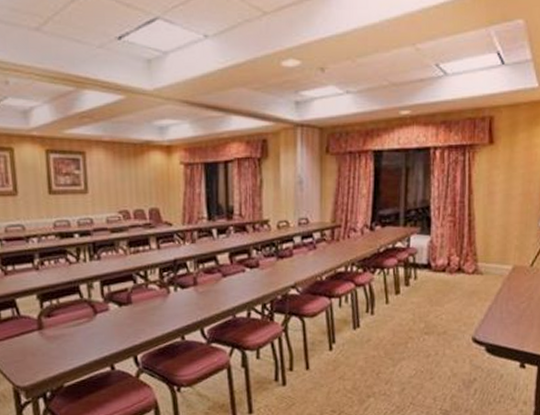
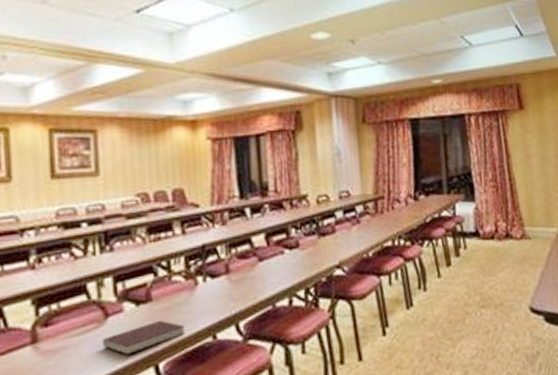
notebook: none [92,320,159,345] -> present [102,320,185,355]

